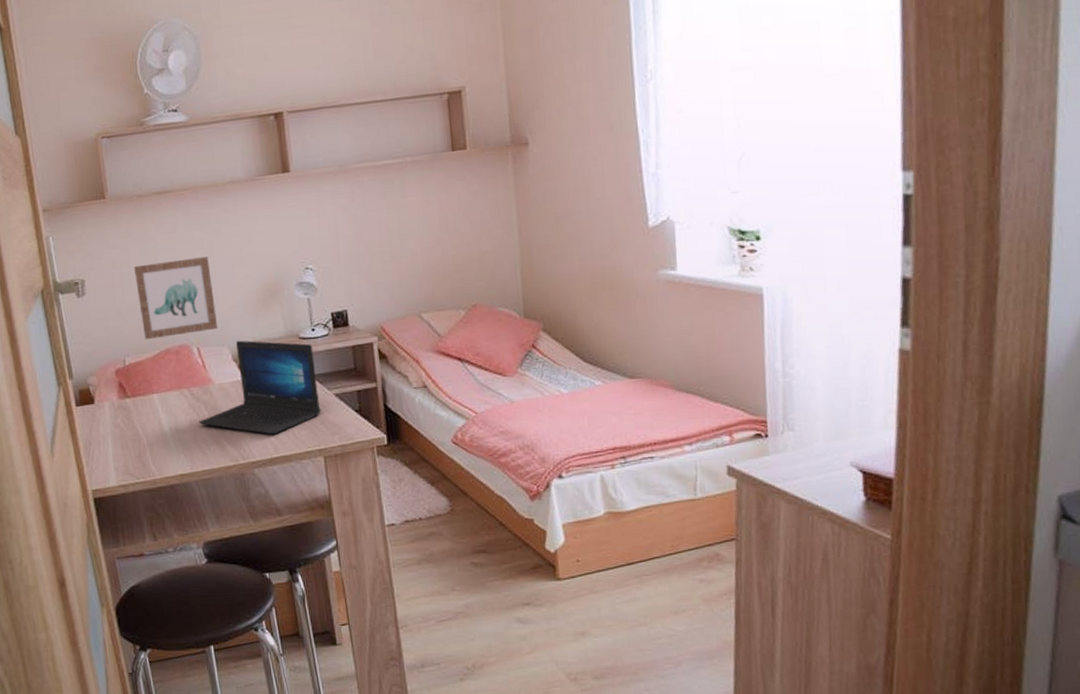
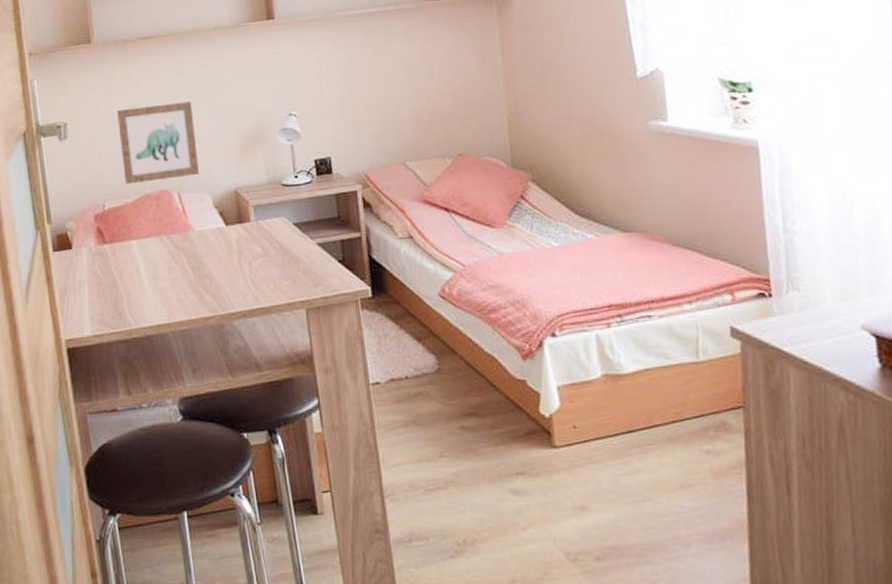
laptop: present [199,340,321,435] -> none [178,186,303,285]

